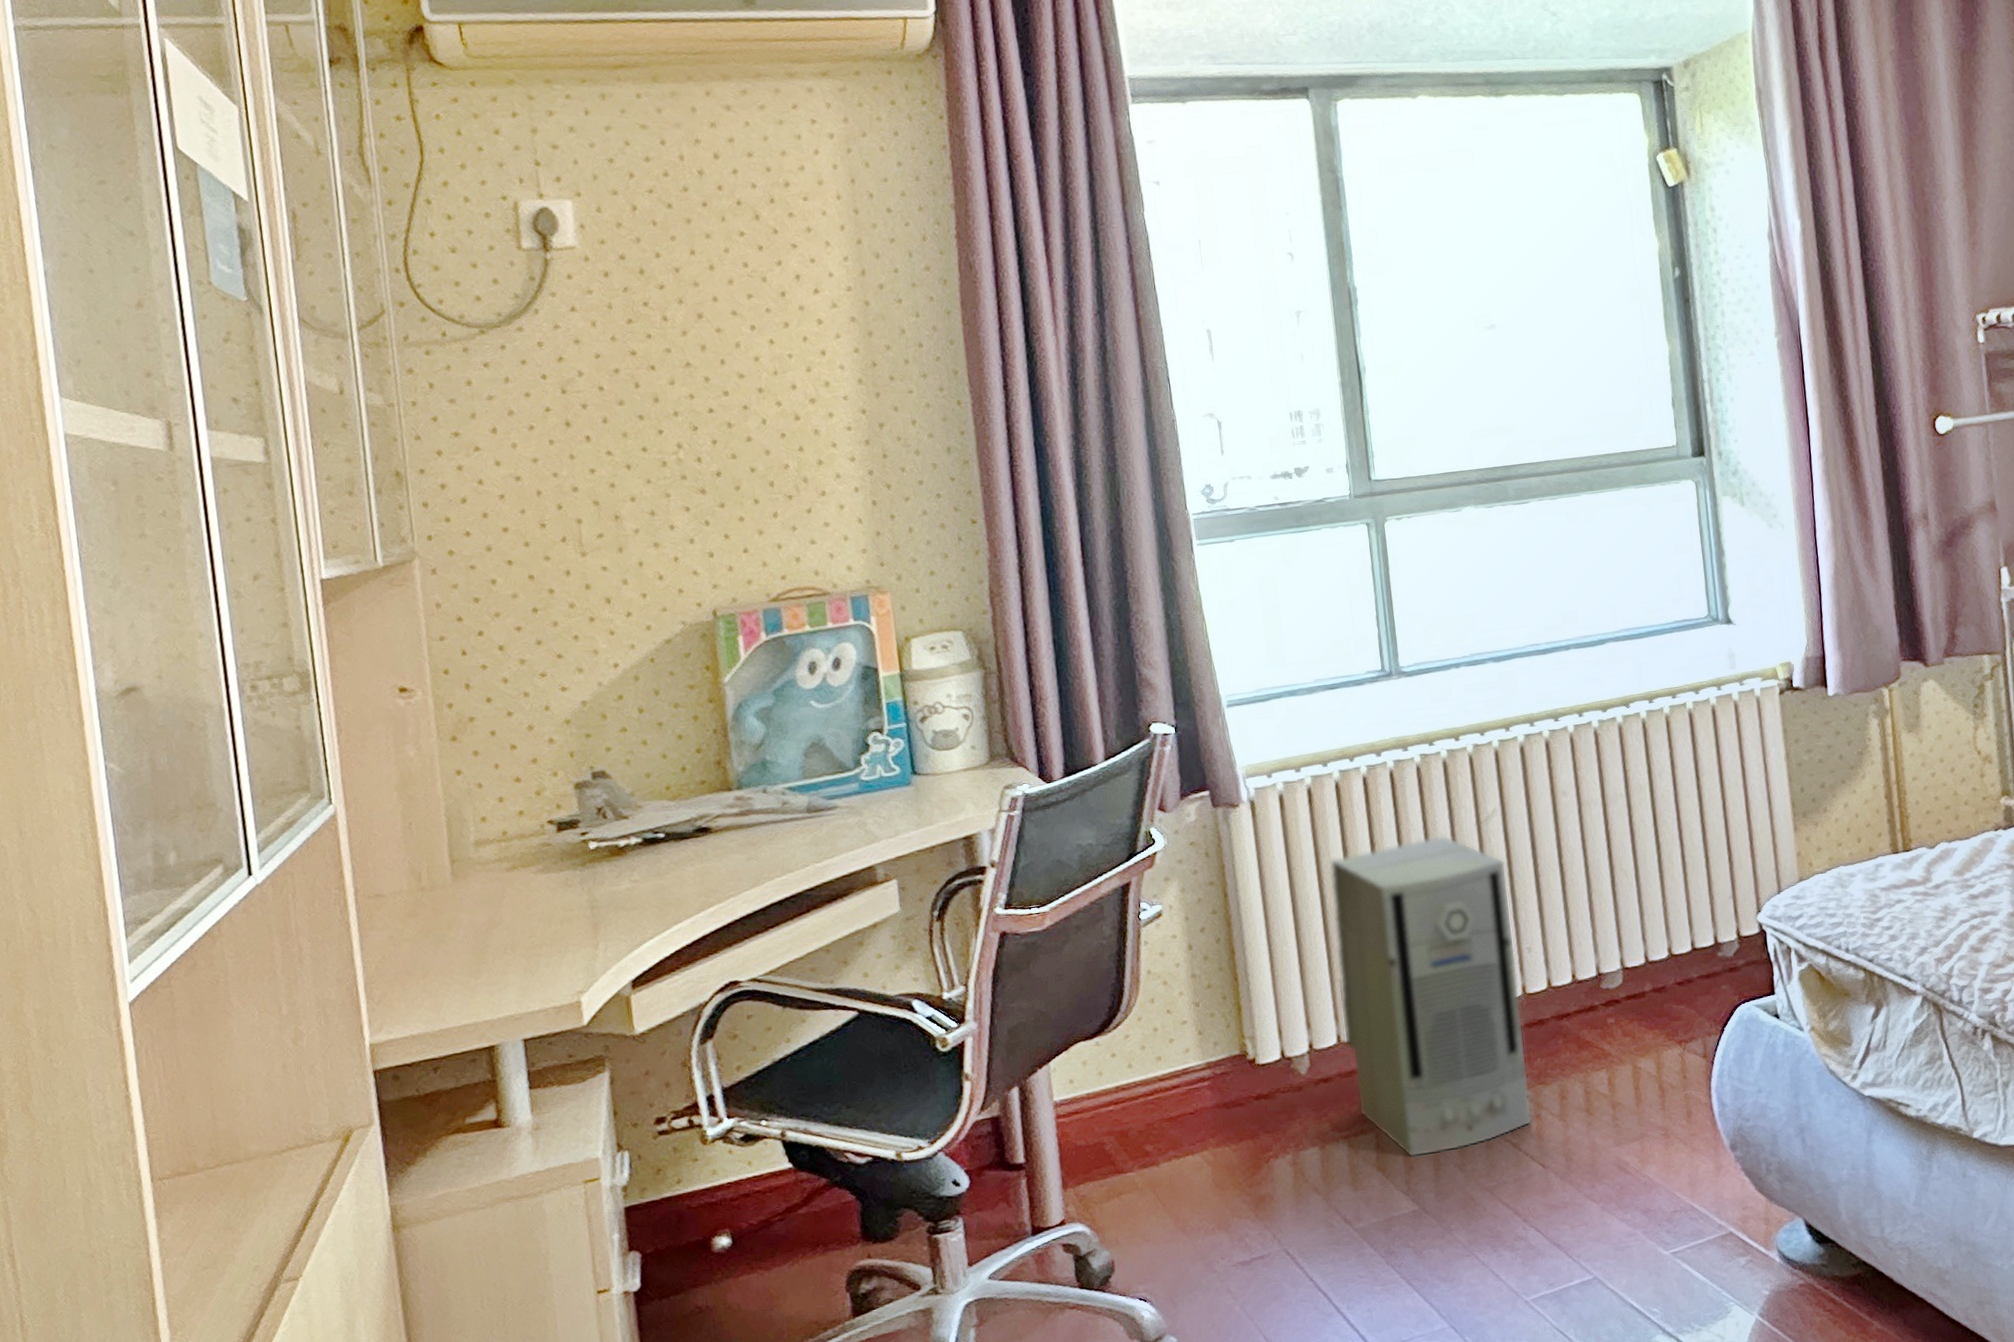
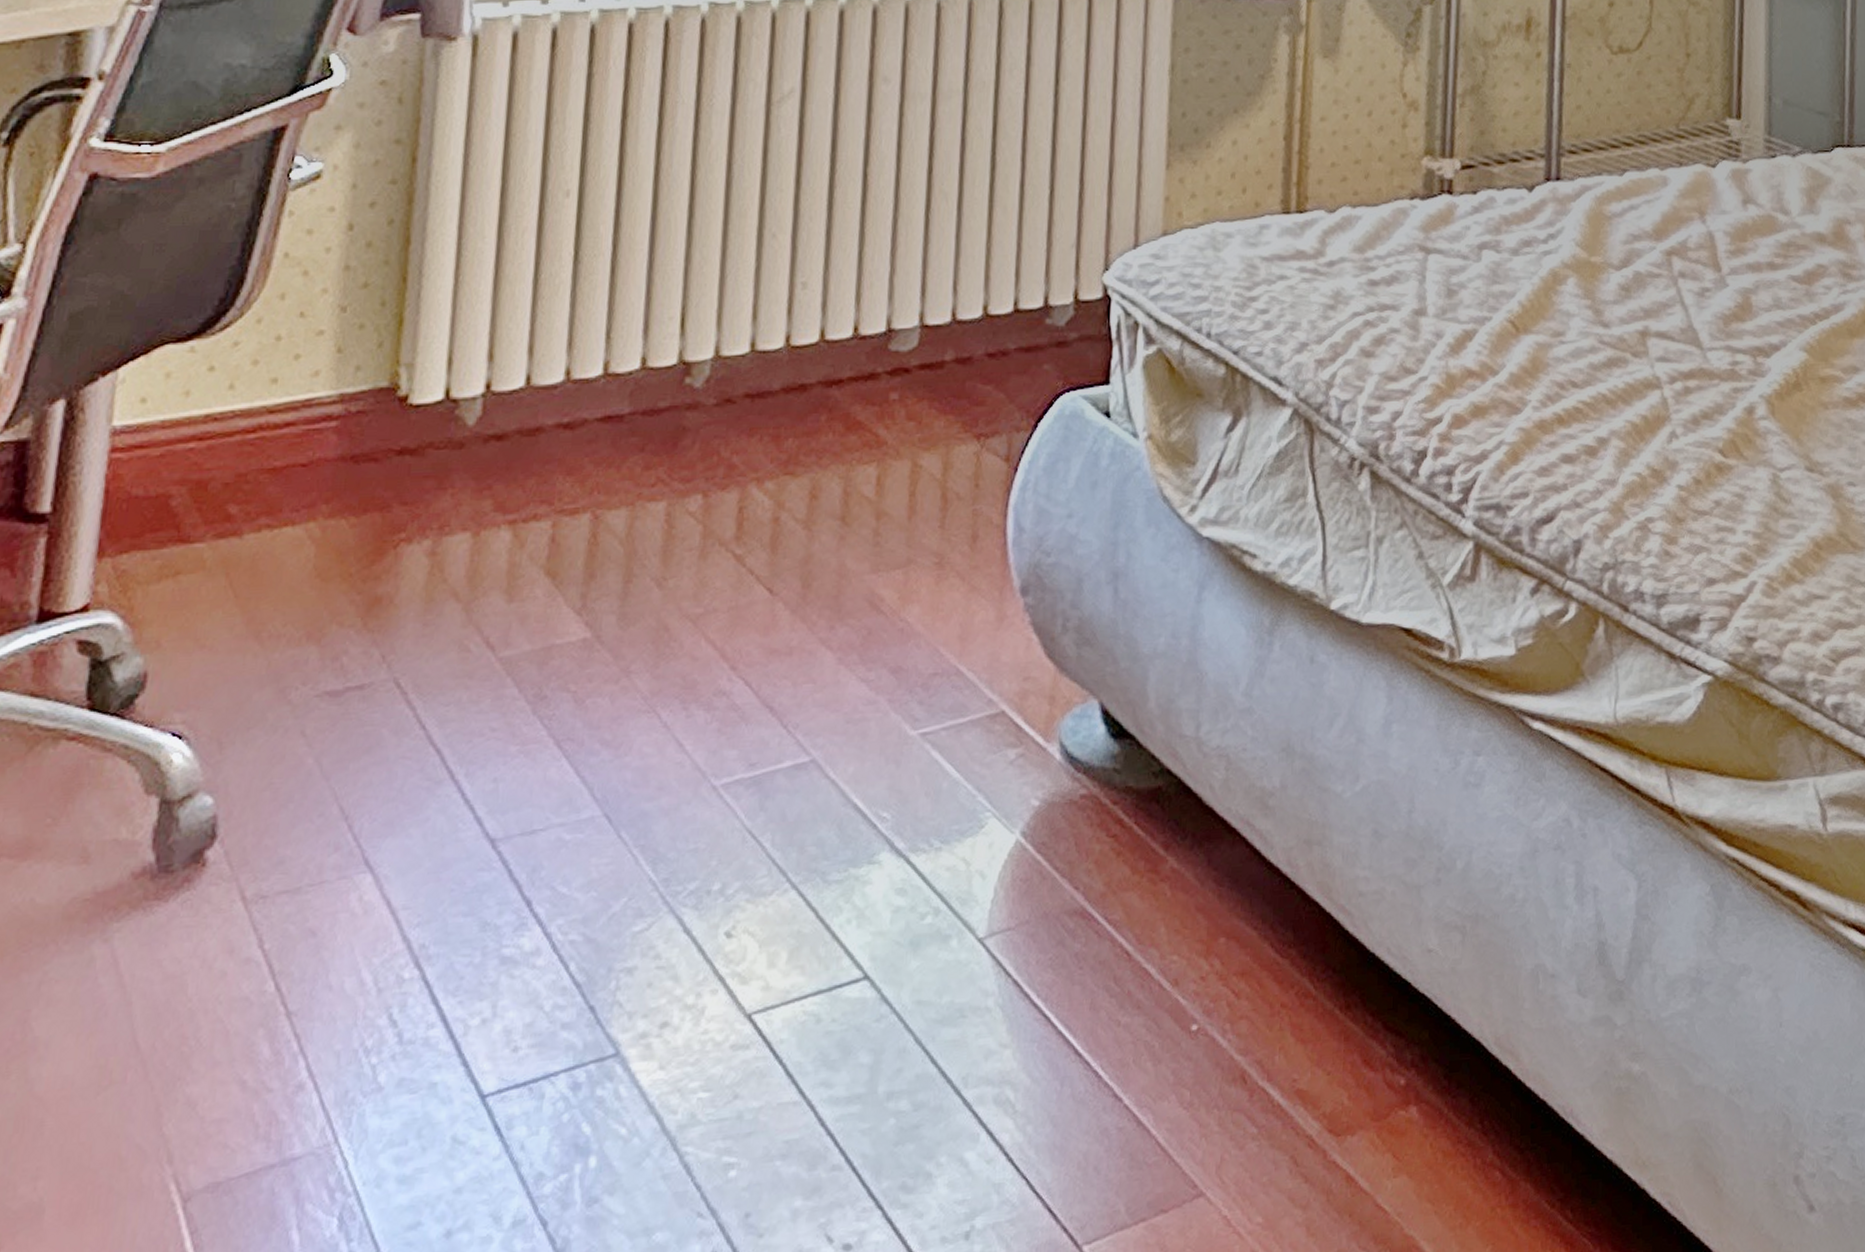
air purifier: present [1330,835,1533,1158] -> none [535,115,794,561]

